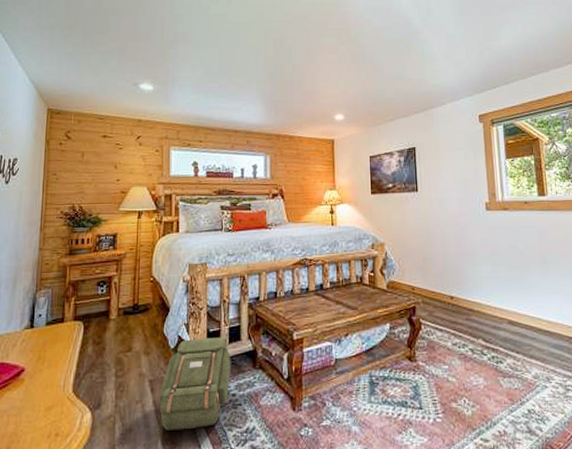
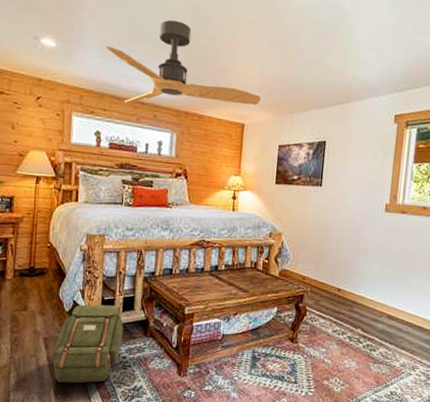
ceiling fan: none [199,55,347,133] -> present [106,20,261,106]

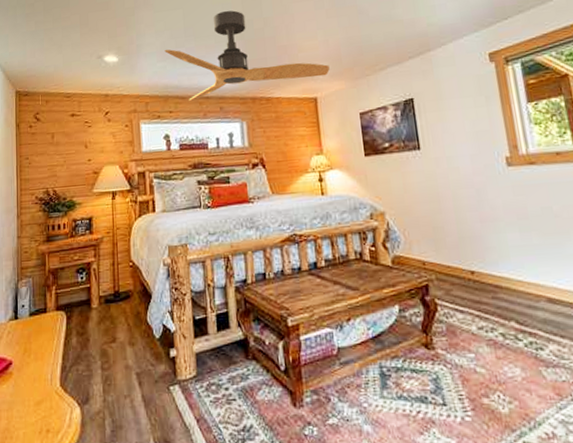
backpack: present [52,304,124,384] -> none [148,325,222,428]

